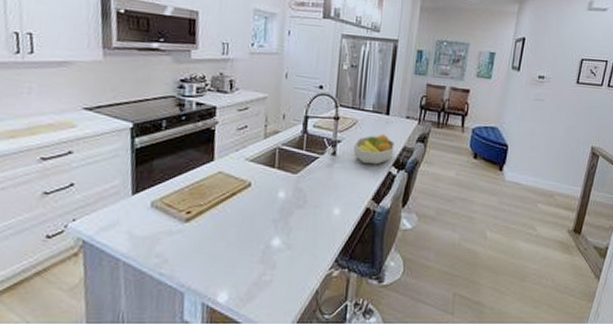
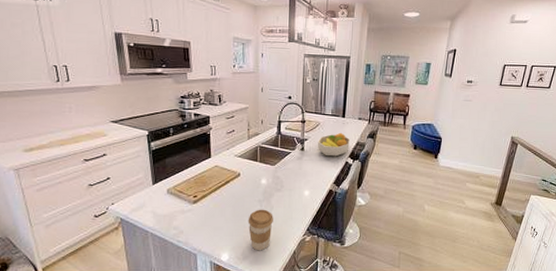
coffee cup: none [257,231,292,290] -> present [248,209,273,251]

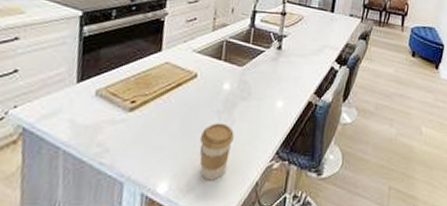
fruit bowl: present [317,132,351,157] -> none [298,30,339,60]

